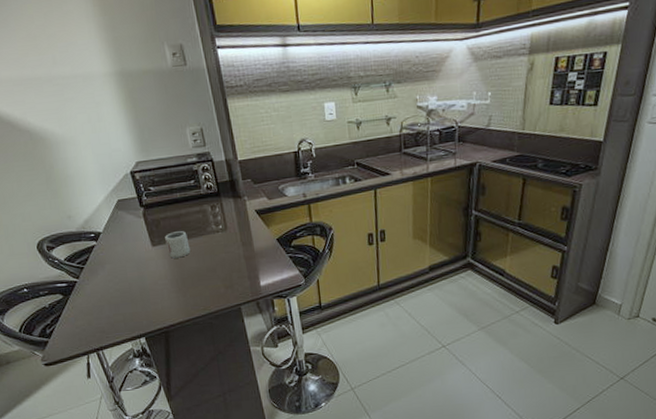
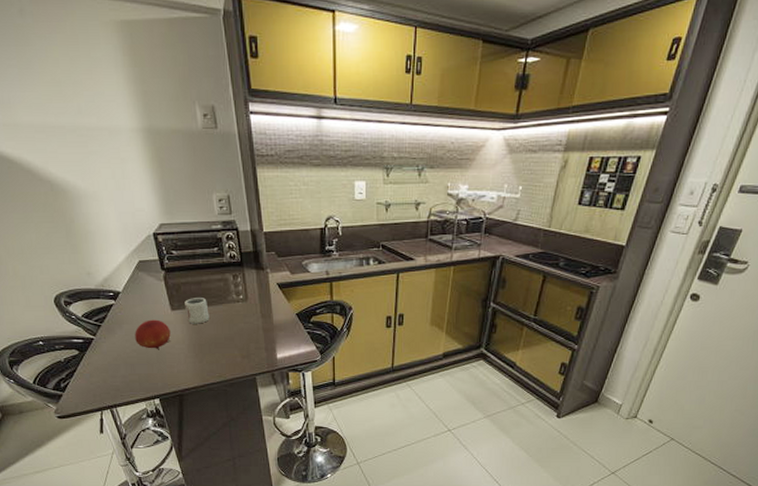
fruit: none [117,257,153,288] -> present [135,319,171,350]

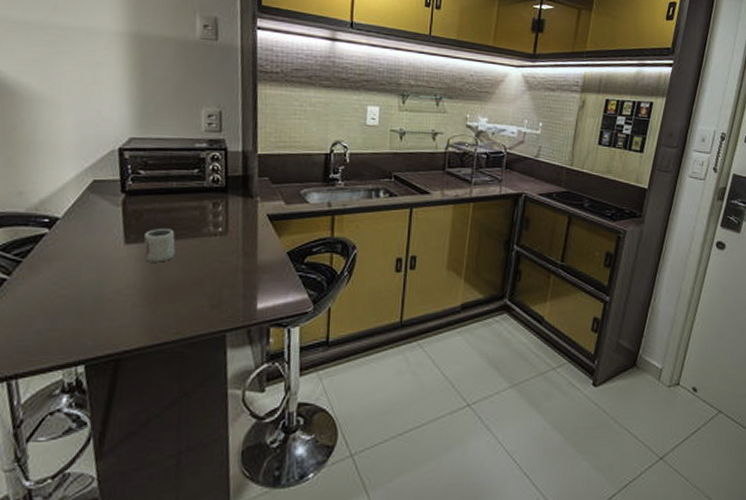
fruit: present [135,319,171,350] -> none [66,255,119,296]

